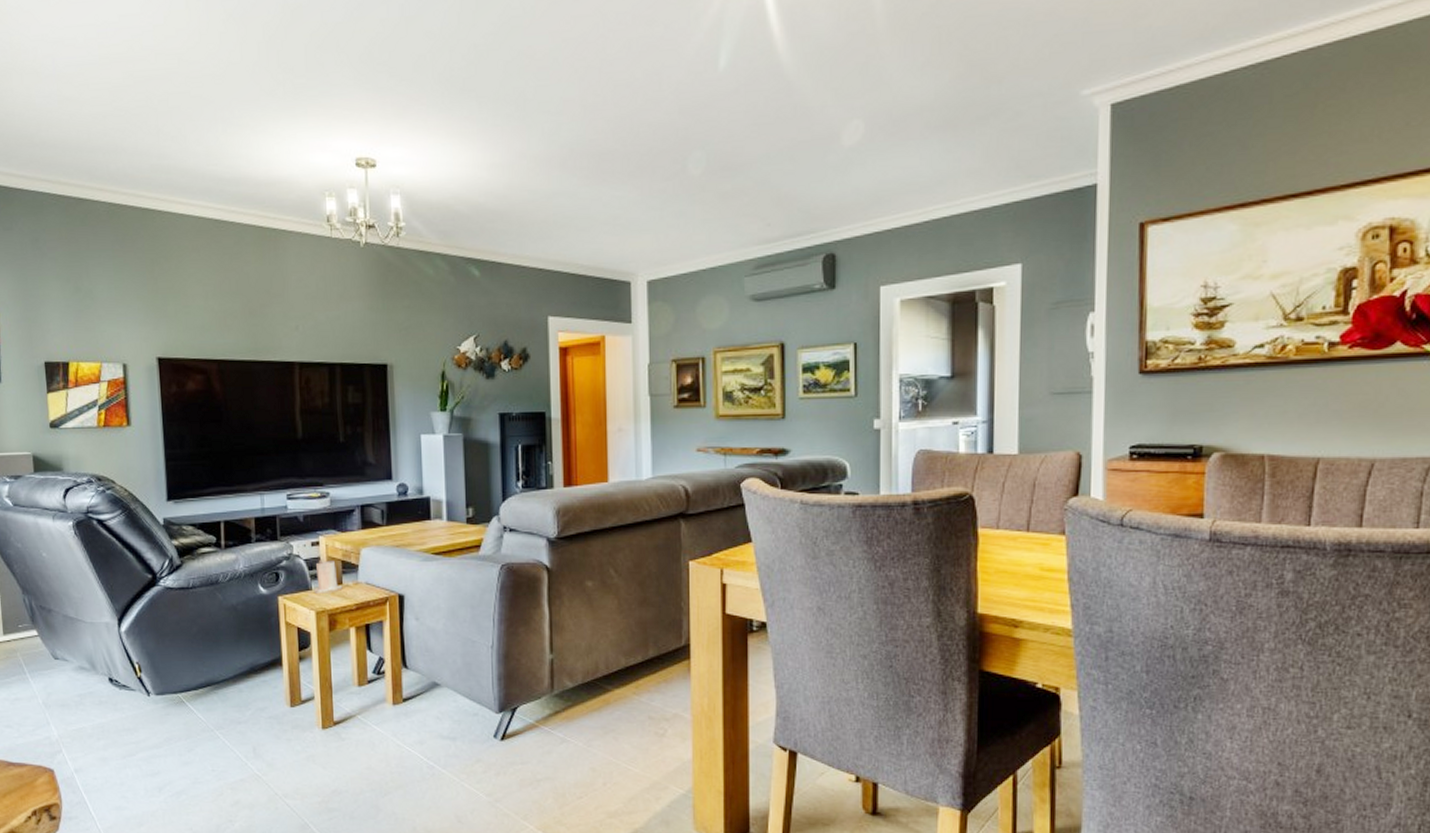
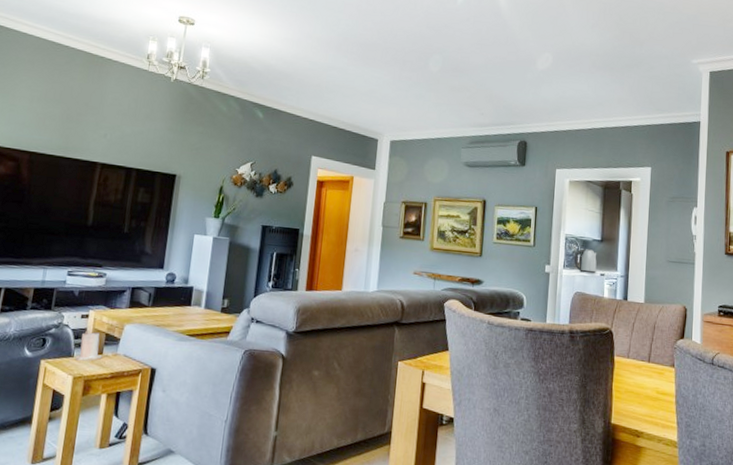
kettle: none [914,389,947,424] -> present [574,248,597,274]

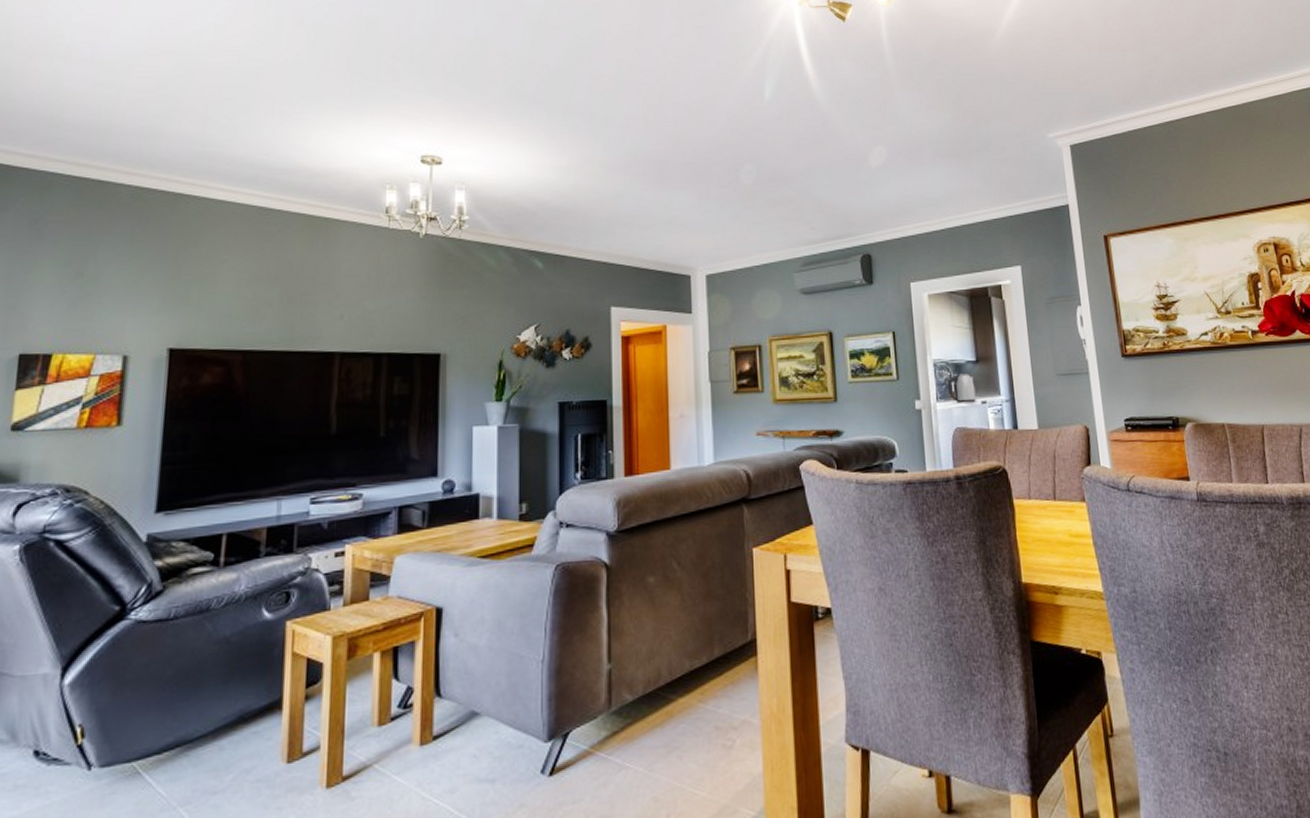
candle: present [75,329,102,362] -> none [332,570,369,616]

